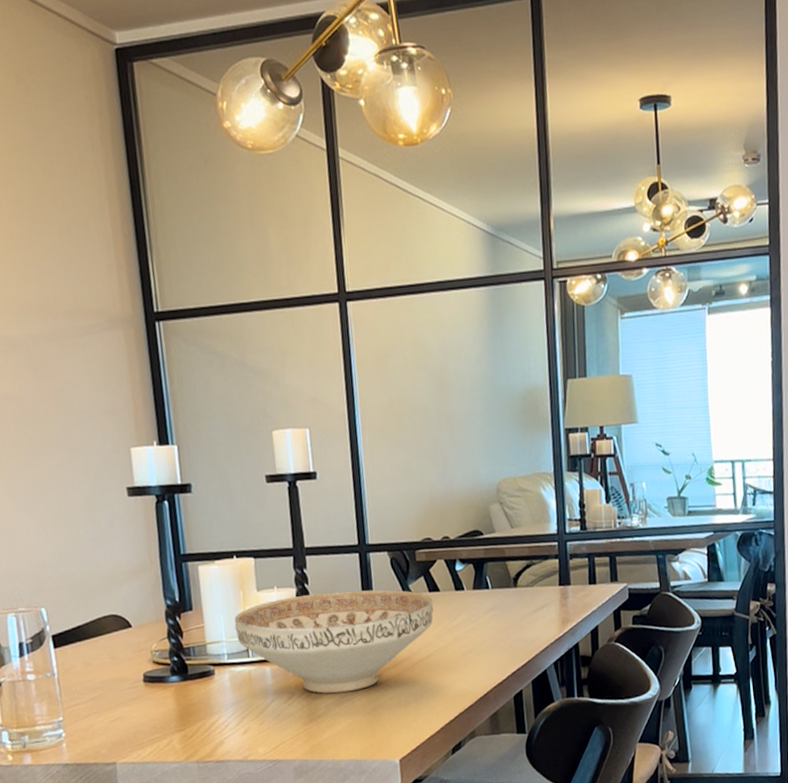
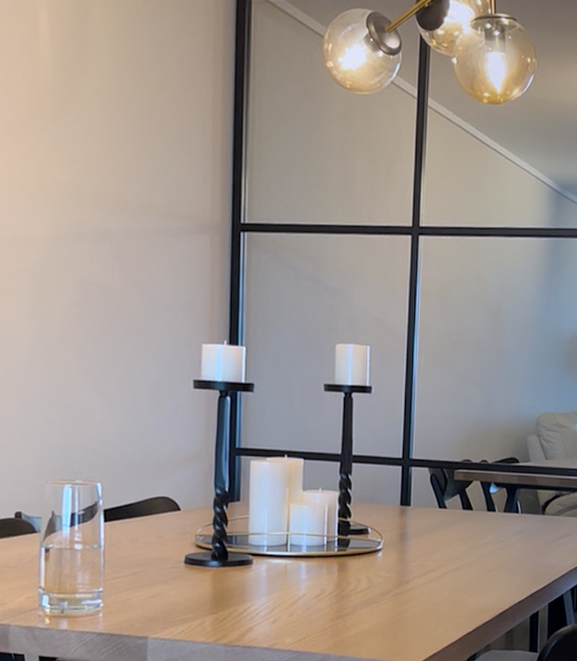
decorative bowl: present [234,589,434,694] -> none [277,499,465,595]

